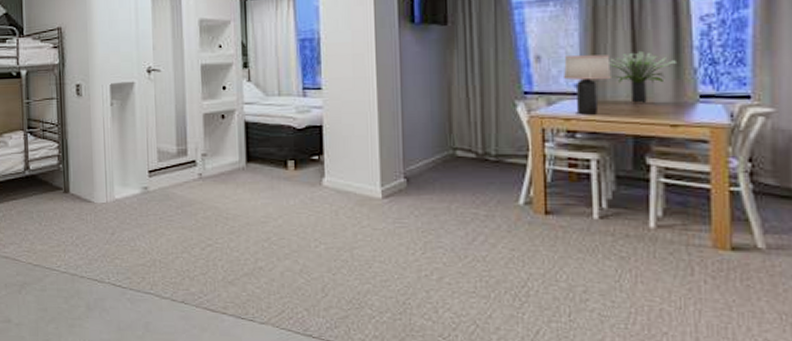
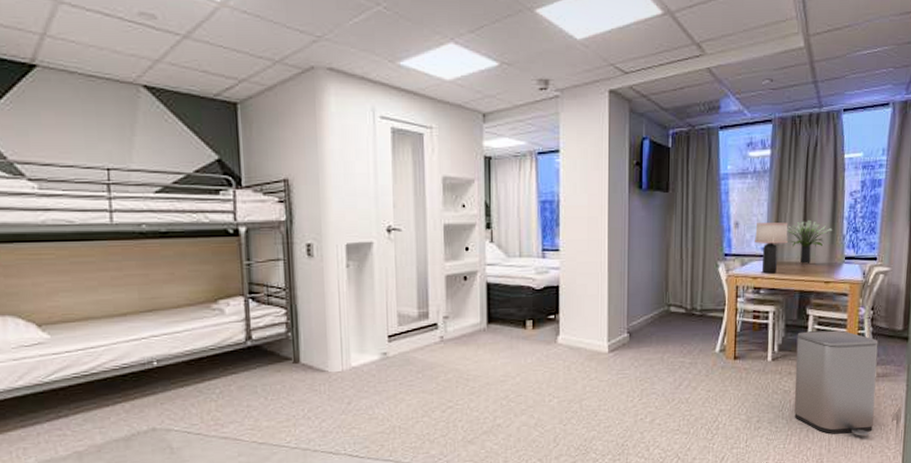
pedal bin: none [634,185,767,326] -> present [793,330,878,436]

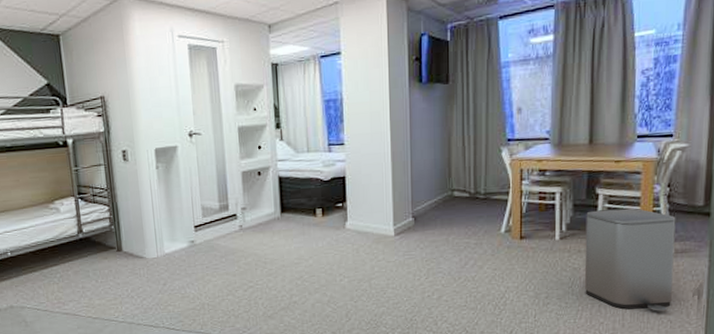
table lamp: present [755,222,788,274] -> none [539,105,574,157]
potted plant: present [787,219,833,264] -> none [573,100,623,145]

